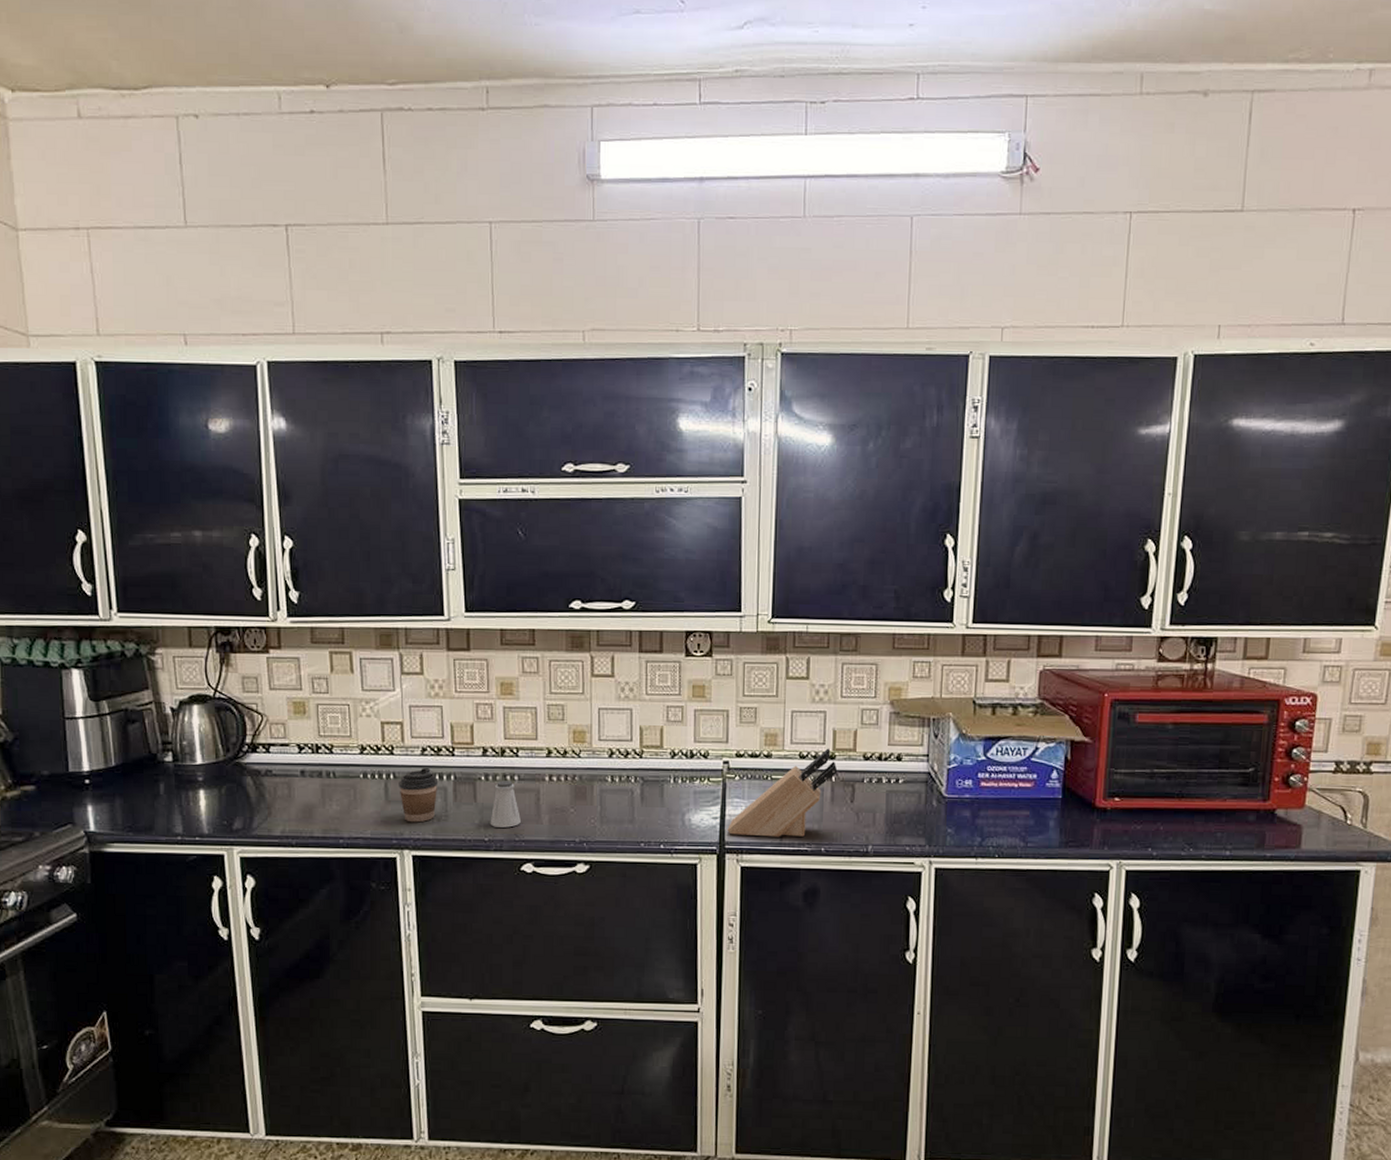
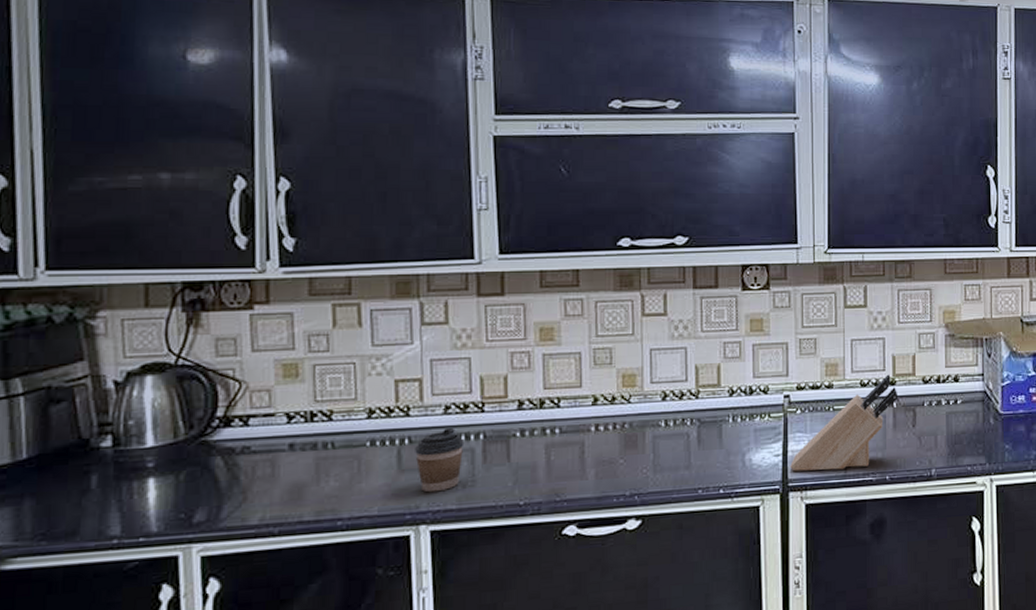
saltshaker: present [490,780,521,828] -> none [526,434,562,488]

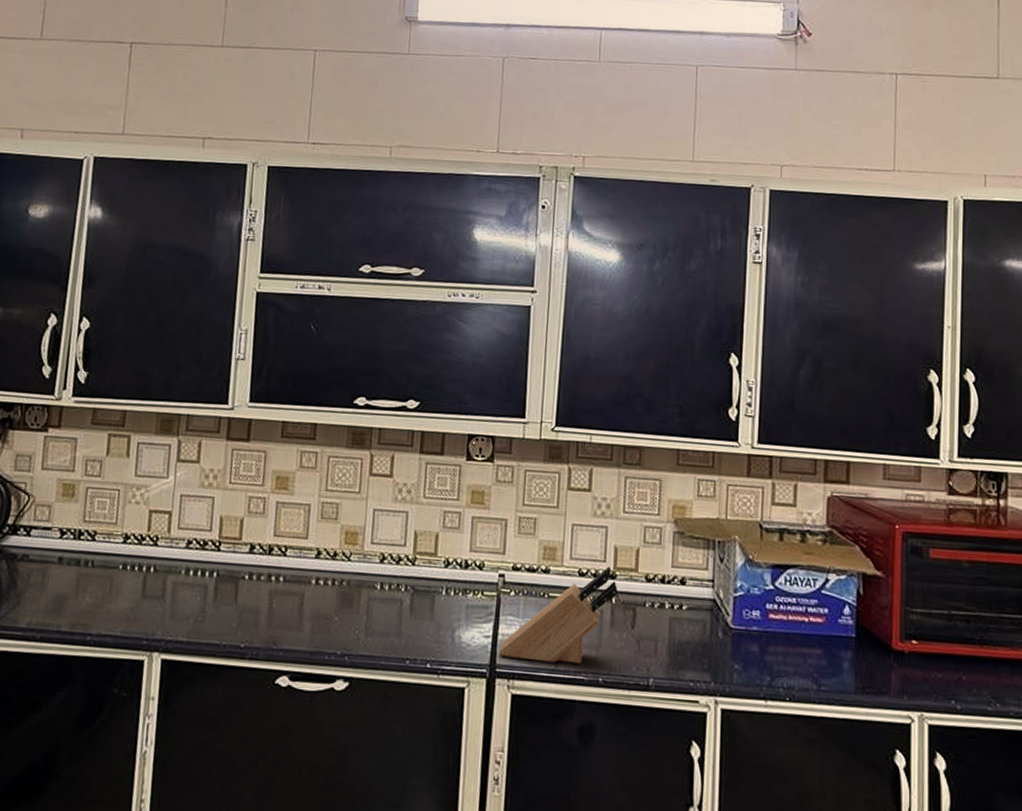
coffee cup: present [415,427,465,493] -> none [157,561,200,622]

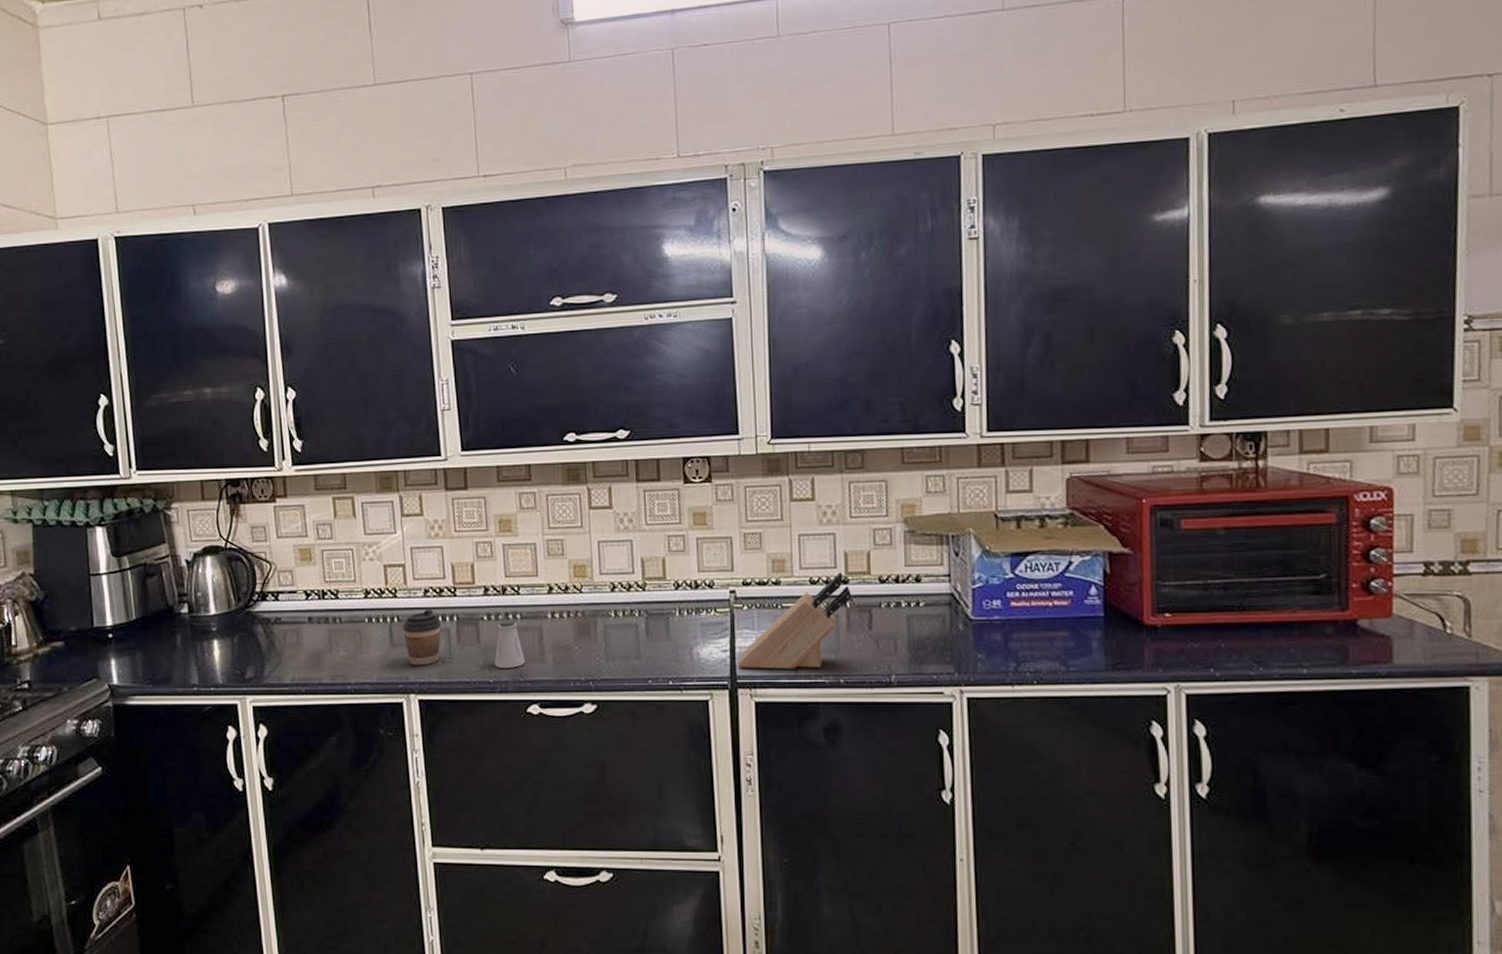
coffee cup: none [157,561,200,622] -> present [403,609,442,666]
saltshaker: none [248,581,282,634] -> present [494,619,525,668]

